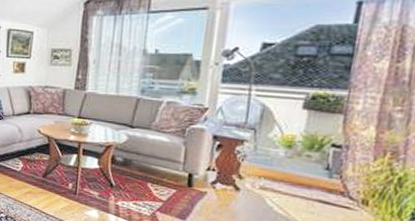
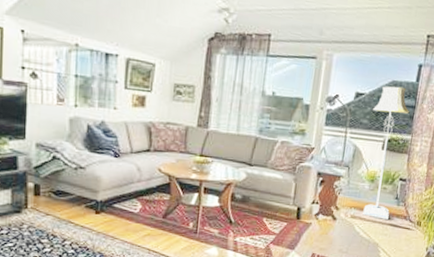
floor lamp: none [276,31,345,194] -> present [363,86,410,220]

